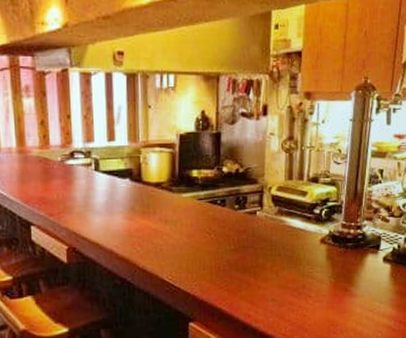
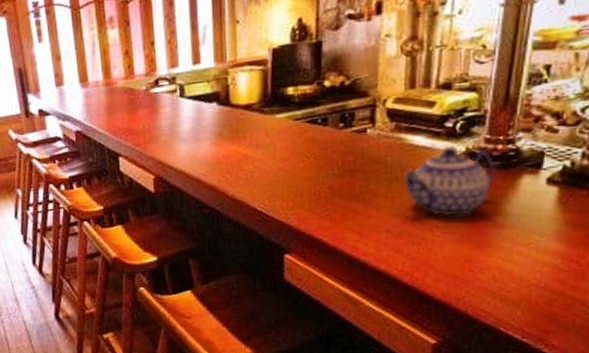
teapot: none [285,228,351,288] -> present [404,145,497,217]

